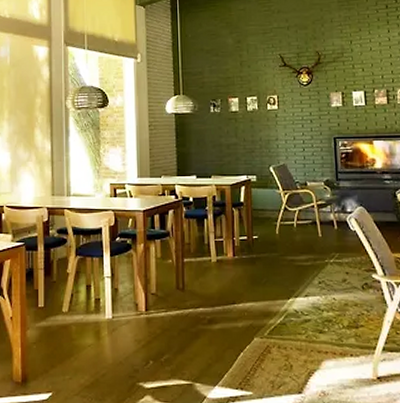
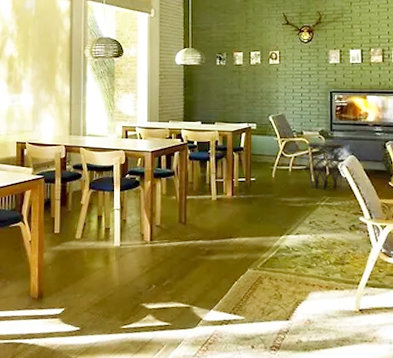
side table: none [311,193,352,245] -> present [306,142,344,190]

